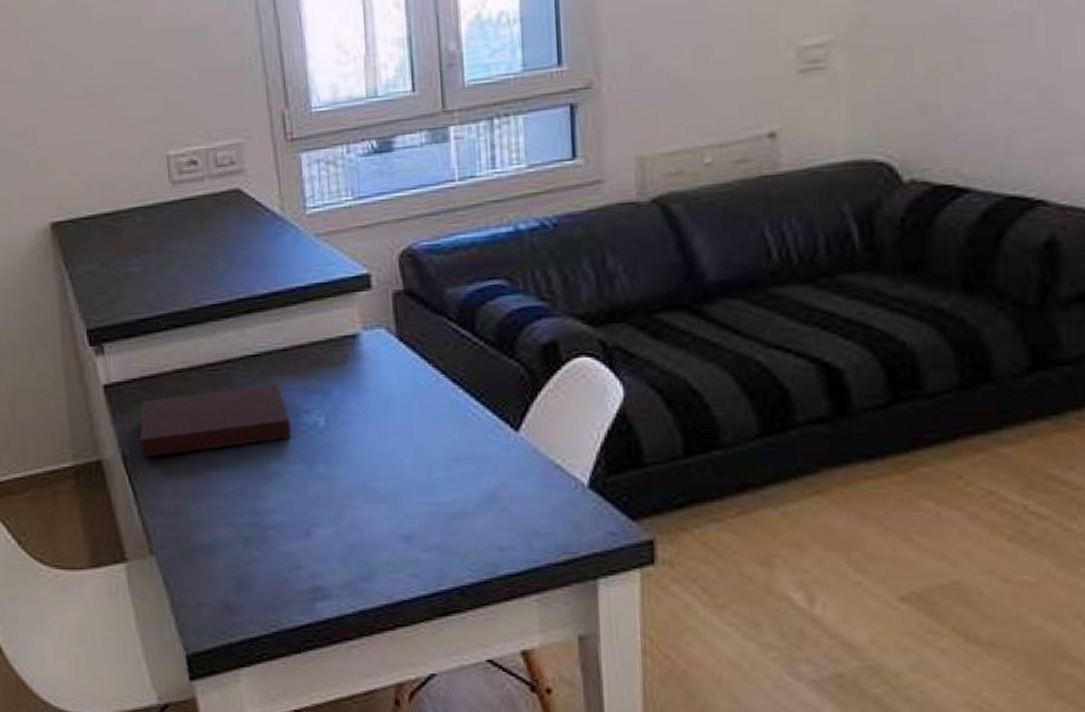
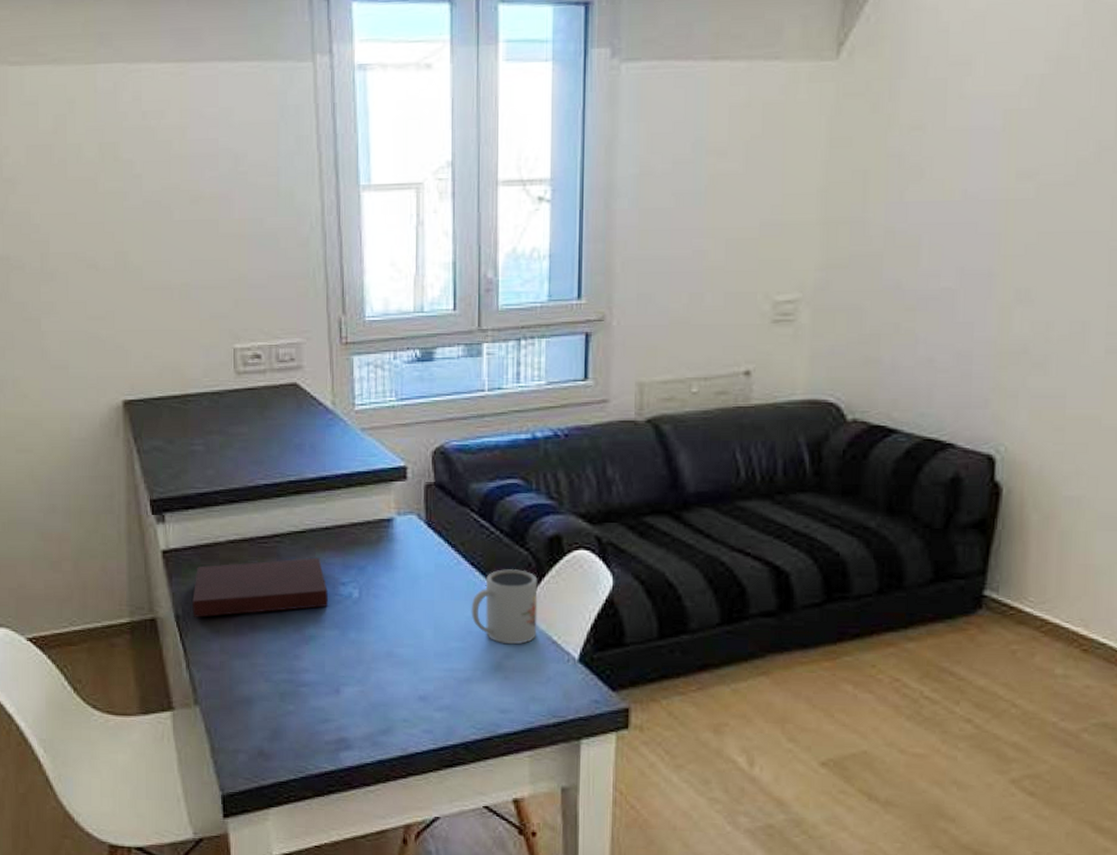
mug: none [456,384,536,472] -> present [471,569,538,645]

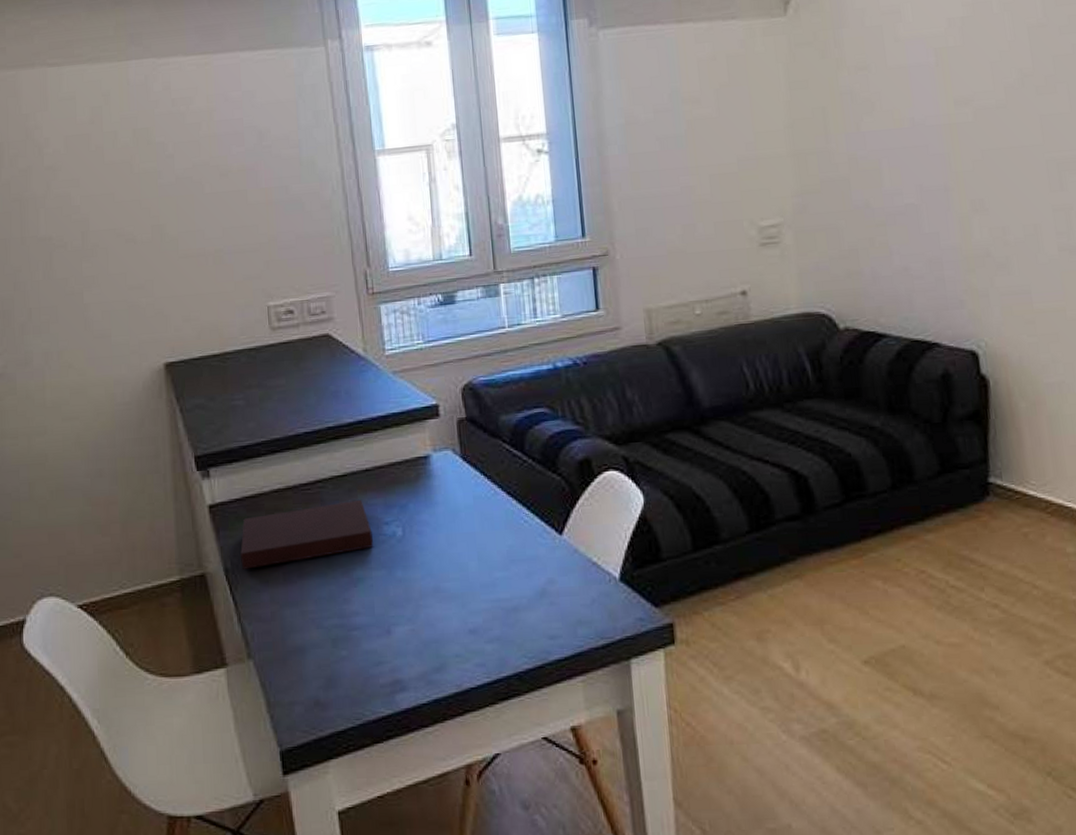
mug: present [471,569,538,645] -> none [511,494,577,570]

